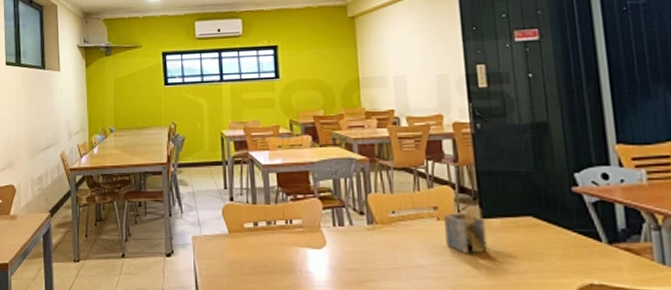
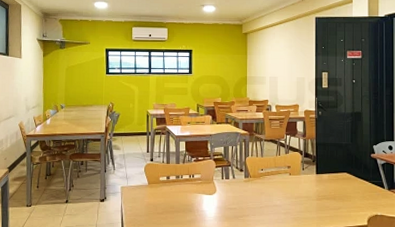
napkin holder: present [444,207,488,255] -> none [294,166,319,198]

